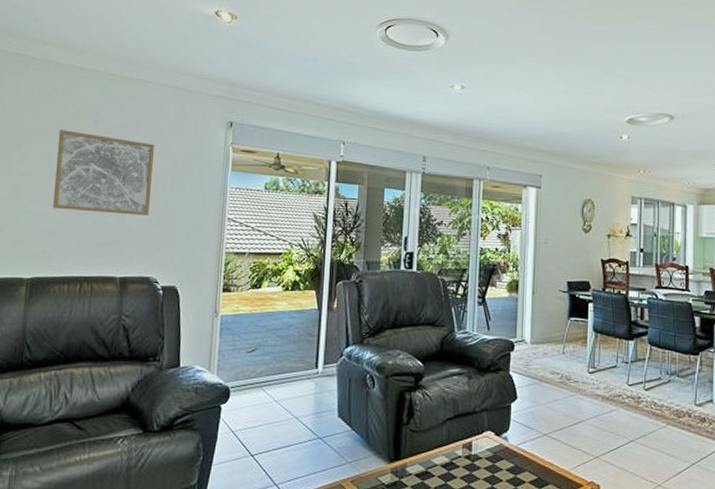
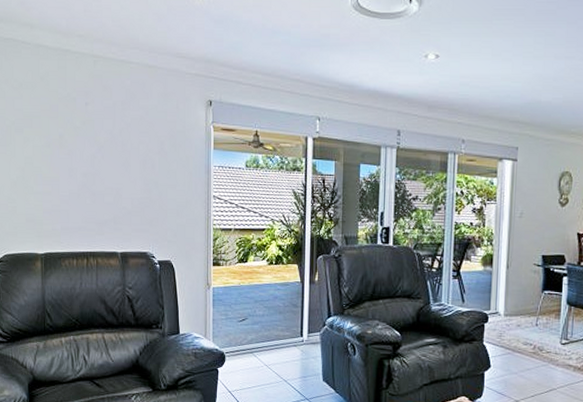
wall art: present [52,130,154,215] -> none [54,113,142,194]

